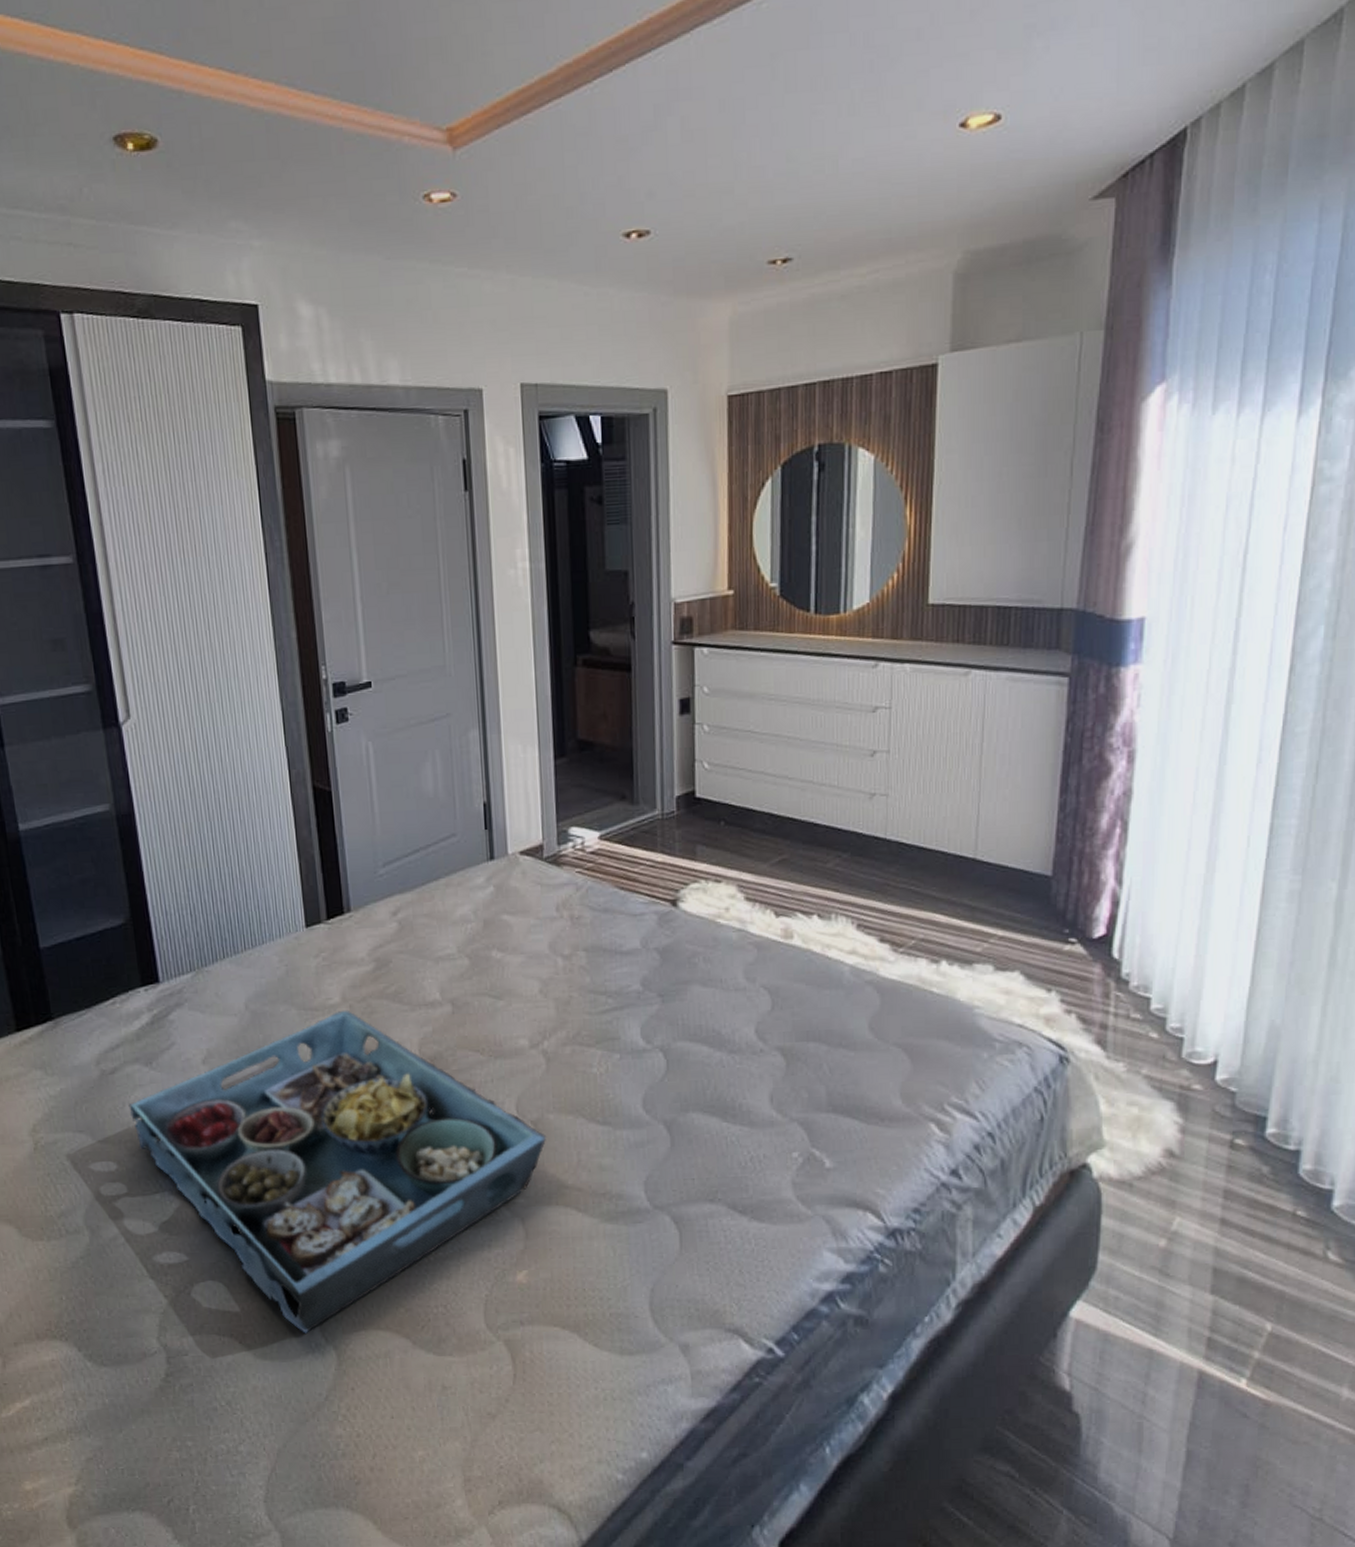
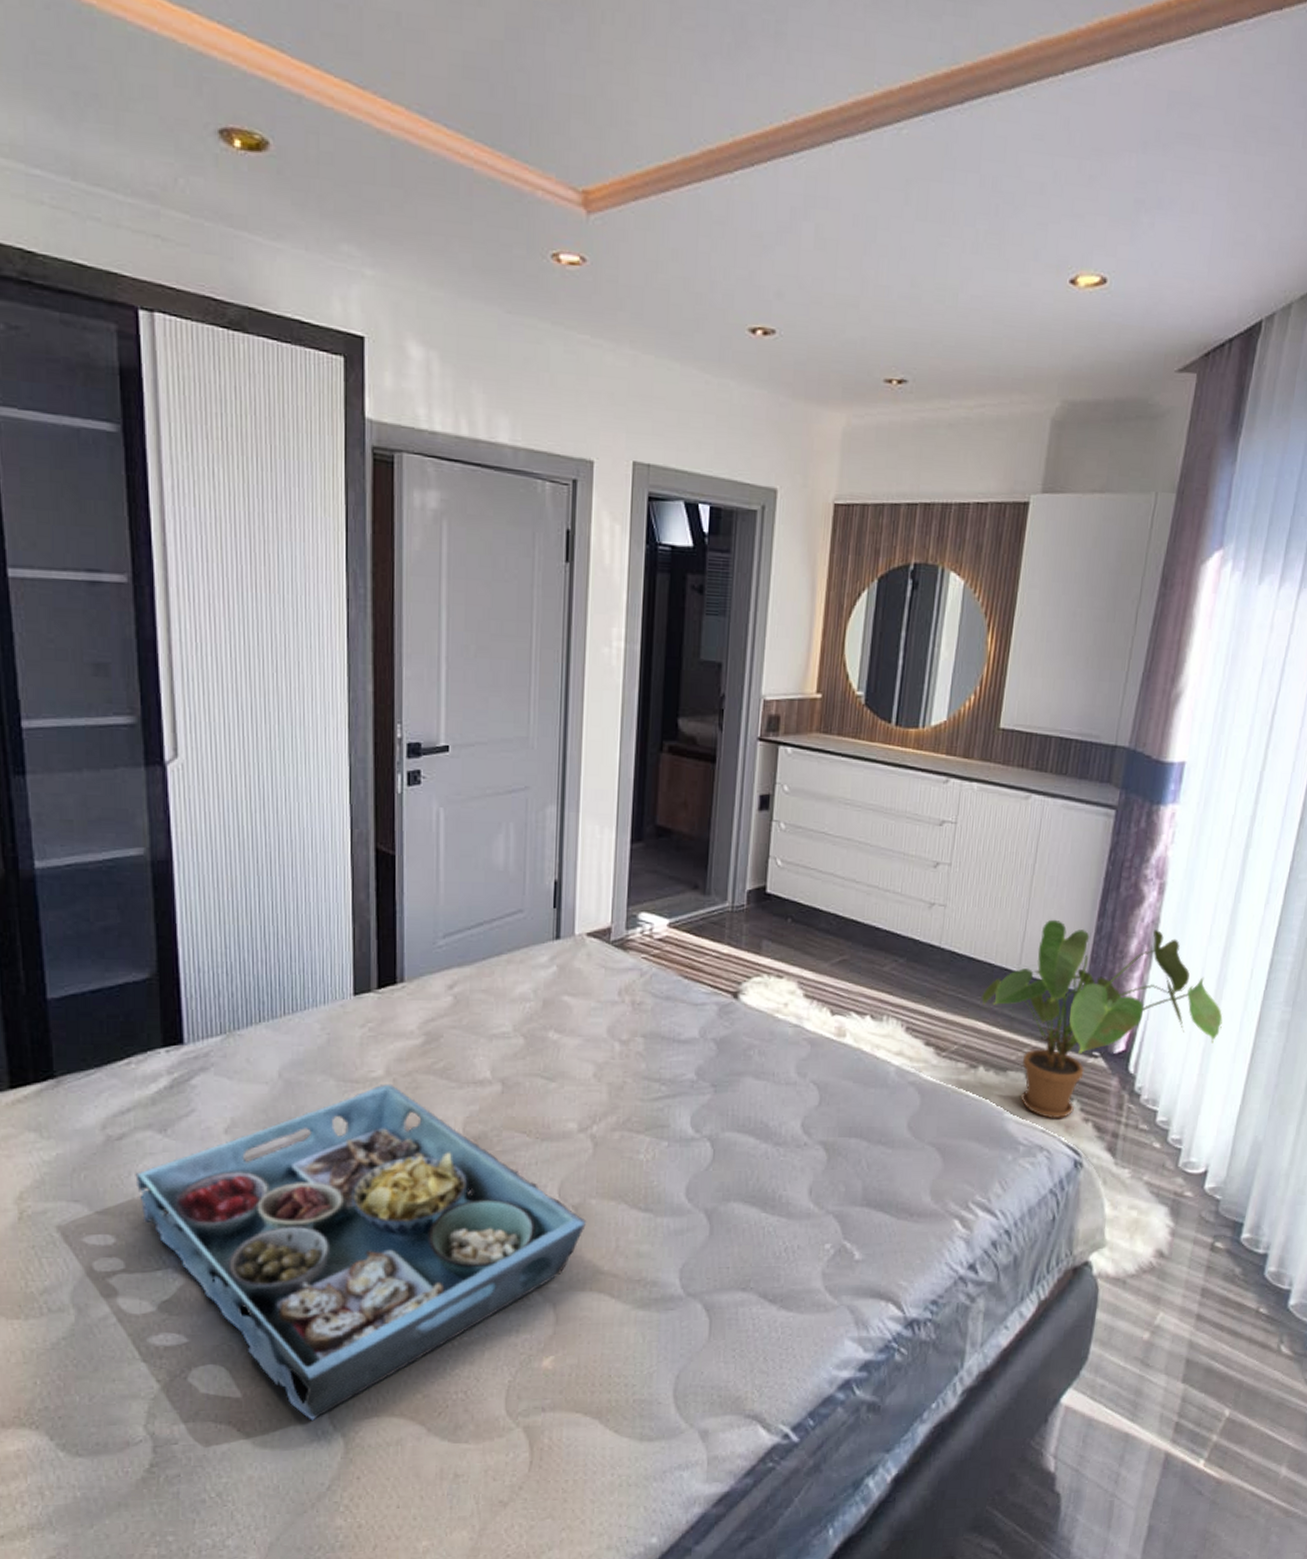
house plant: none [936,799,1218,1012] -> present [980,919,1223,1118]

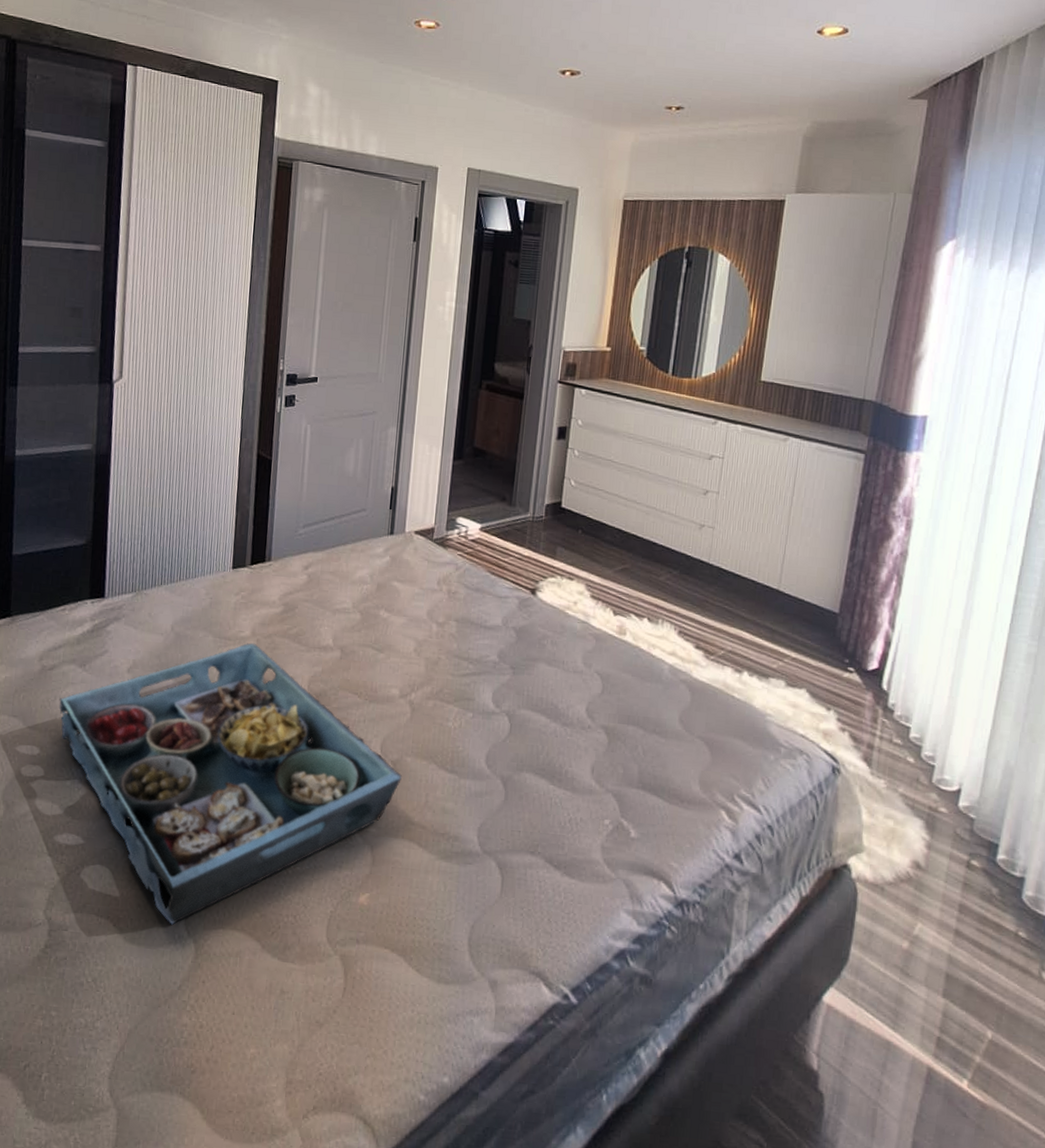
house plant: present [980,919,1223,1118] -> none [745,545,971,726]

